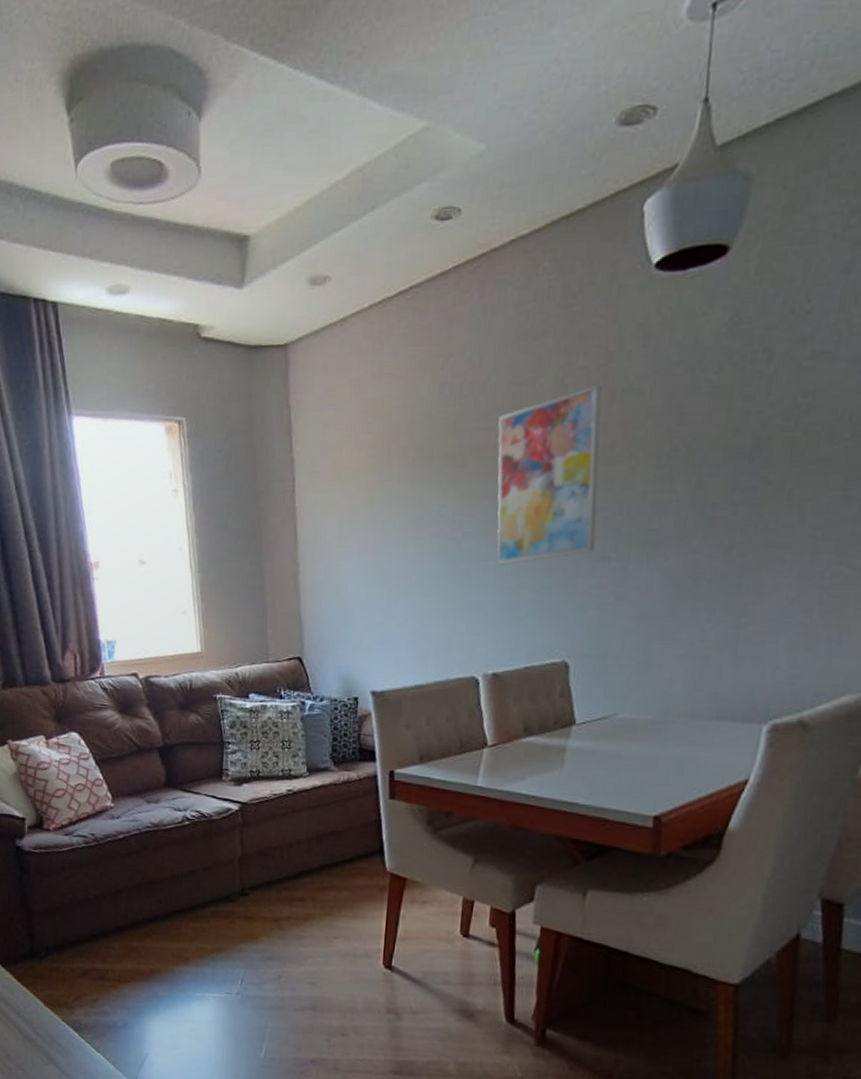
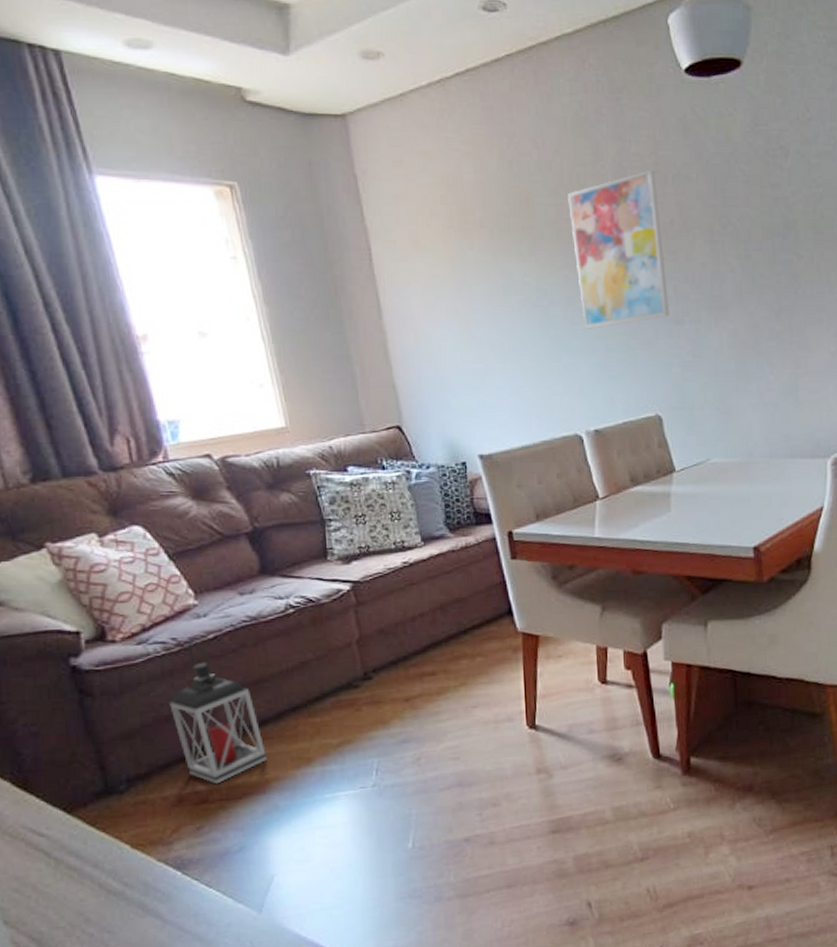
lantern: none [84,837,153,966] -> present [169,639,267,784]

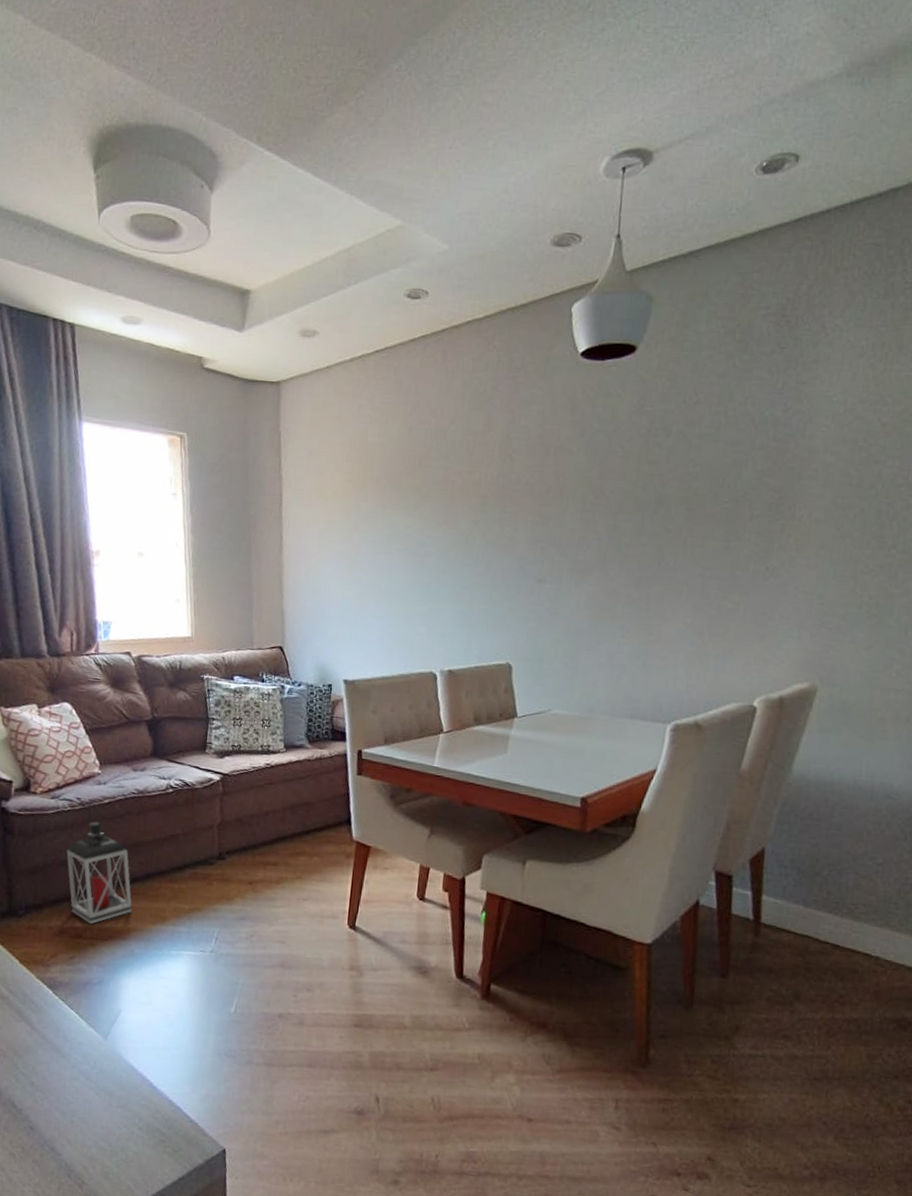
wall art: present [568,169,670,329] -> none [453,441,539,580]

